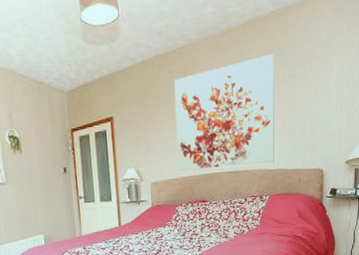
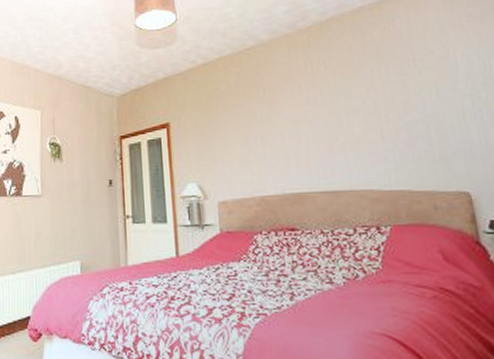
wall art: present [174,54,275,171] -> none [243,51,391,188]

